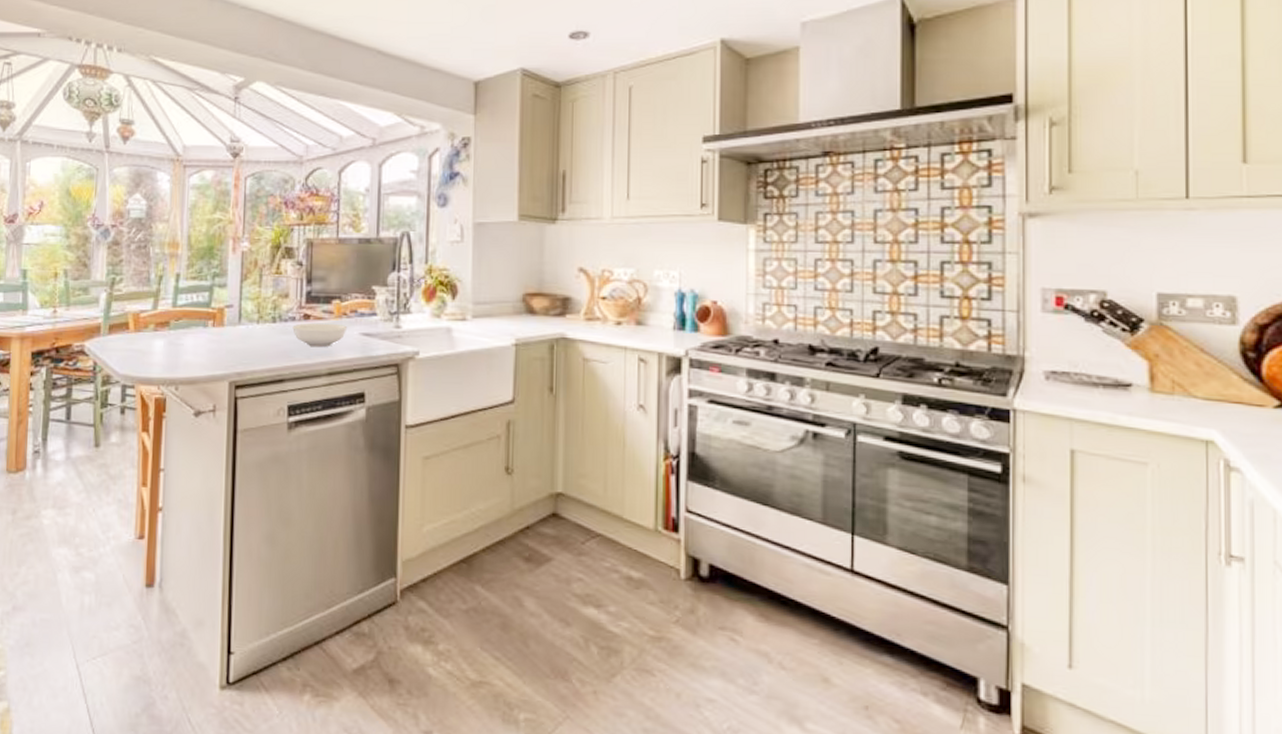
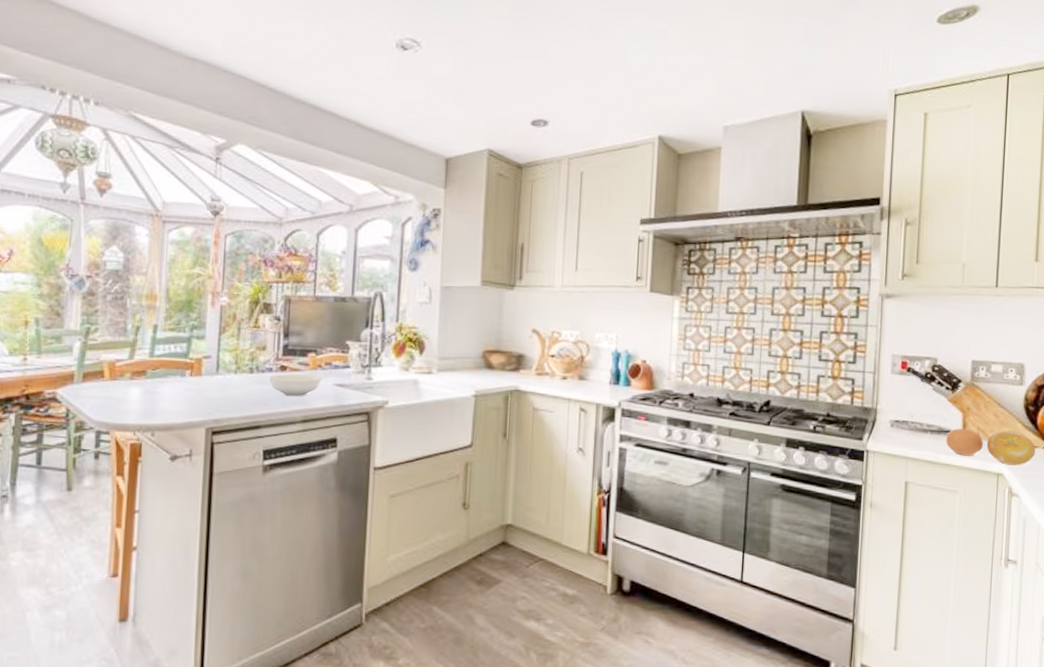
fruit: none [1127,381,1181,418] -> present [946,428,983,456]
fruit: none [1186,384,1261,431] -> present [986,430,1035,466]

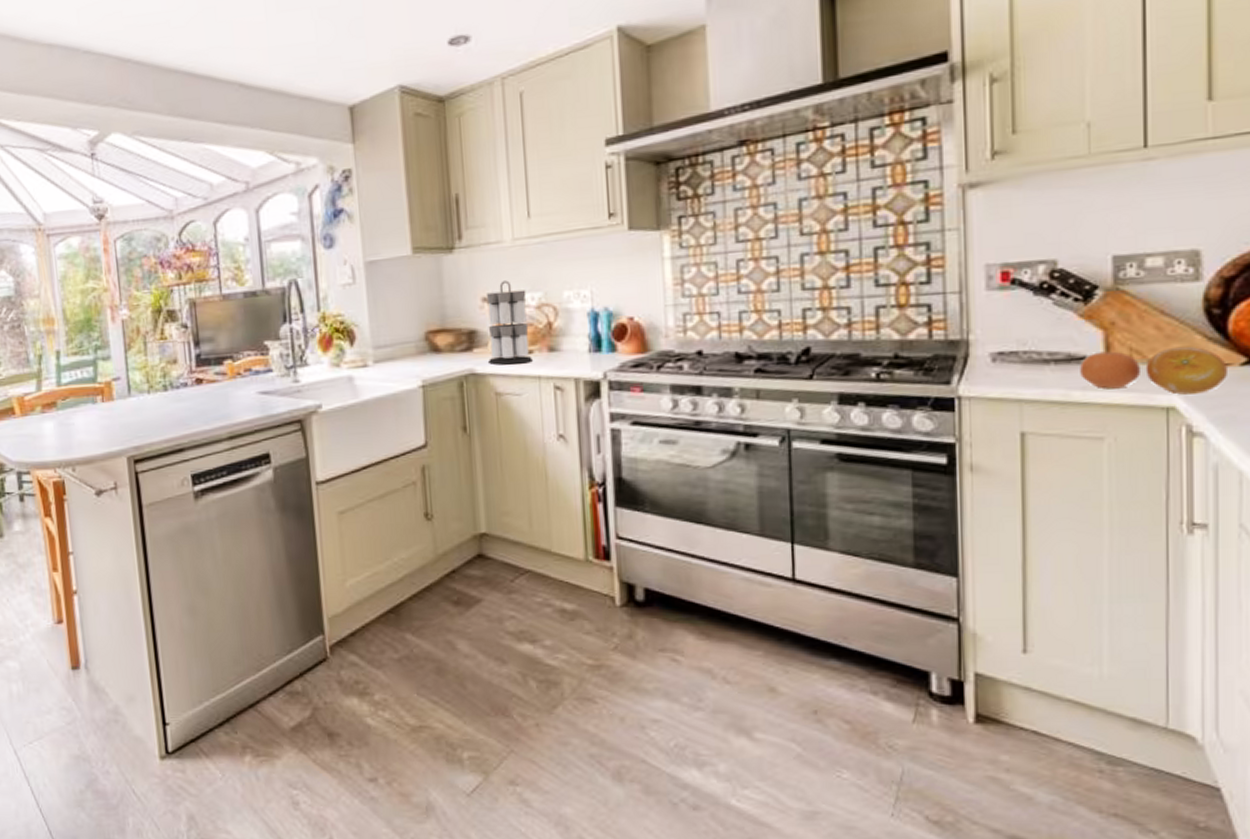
bowl: present [269,374,322,397] -> none [185,384,244,412]
spice rack: none [531,318,567,387] -> present [485,280,533,366]

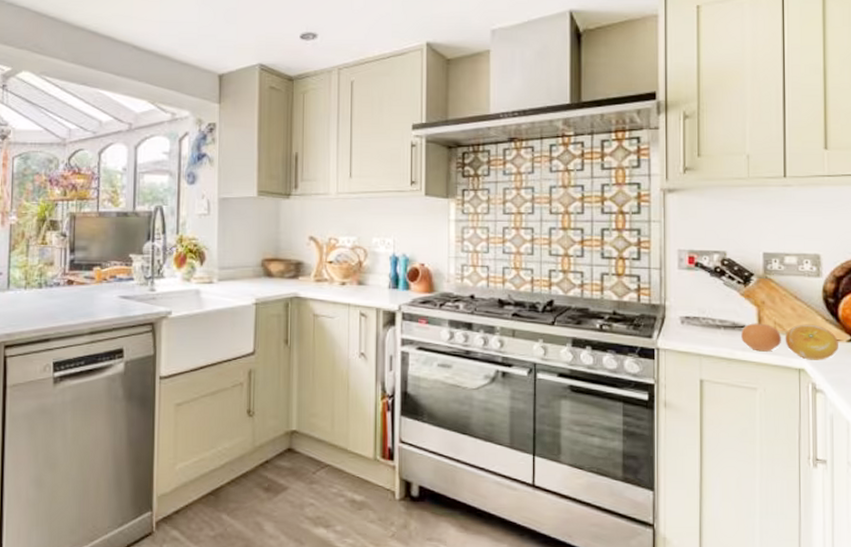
spice rack: present [485,280,533,366] -> none [310,225,345,293]

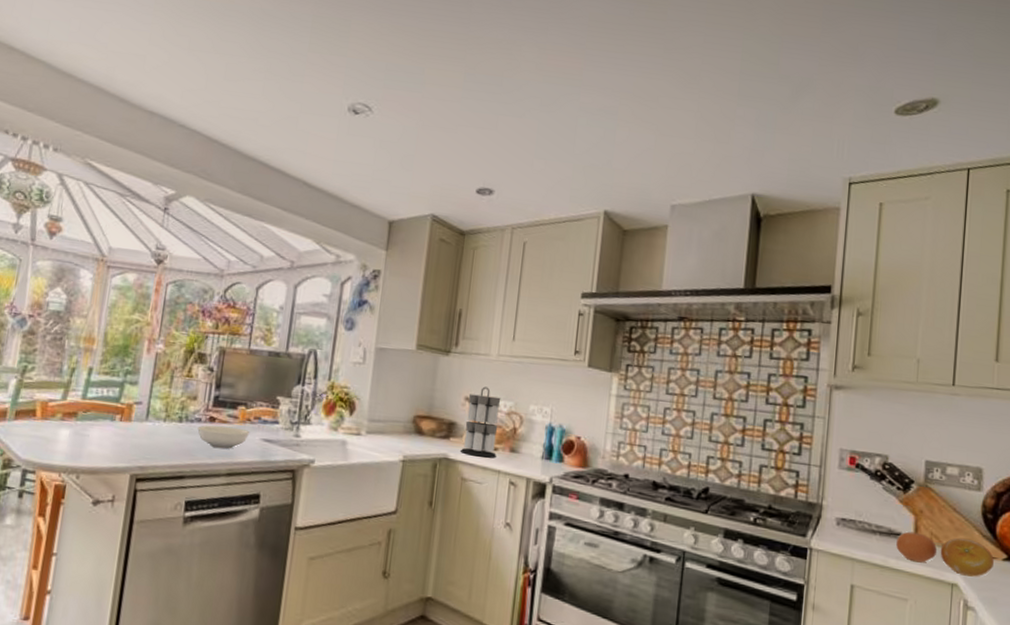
bowl: none [57,287,108,310] -> present [197,425,250,449]
spice rack: none [310,225,345,293] -> present [461,386,501,458]

